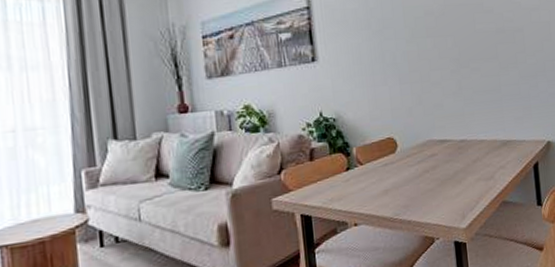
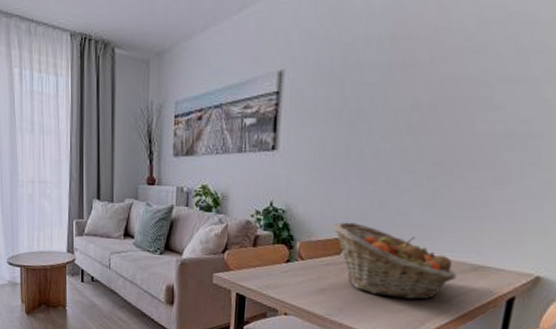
fruit basket: none [384,120,494,185] -> present [334,222,457,300]

